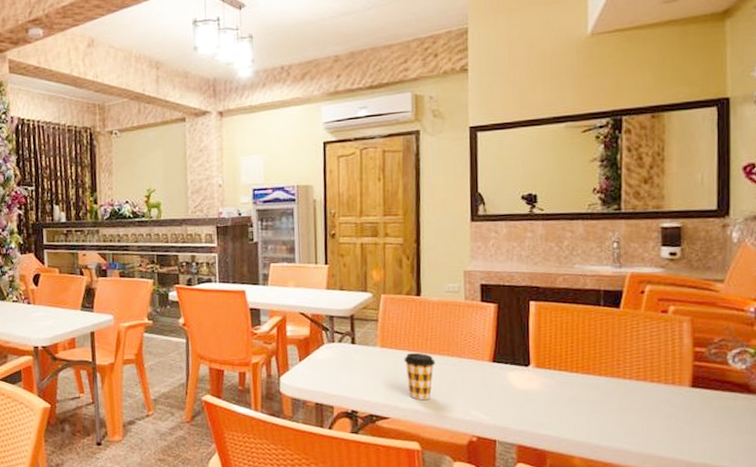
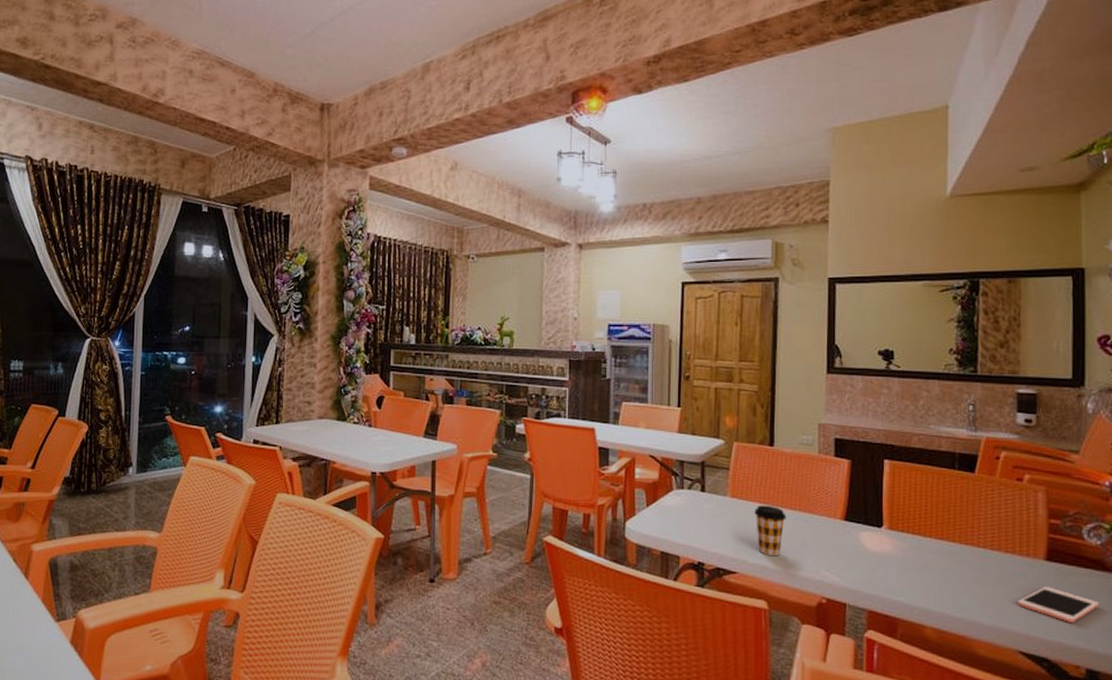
cell phone: none [663,412,745,444] -> present [1017,587,1100,623]

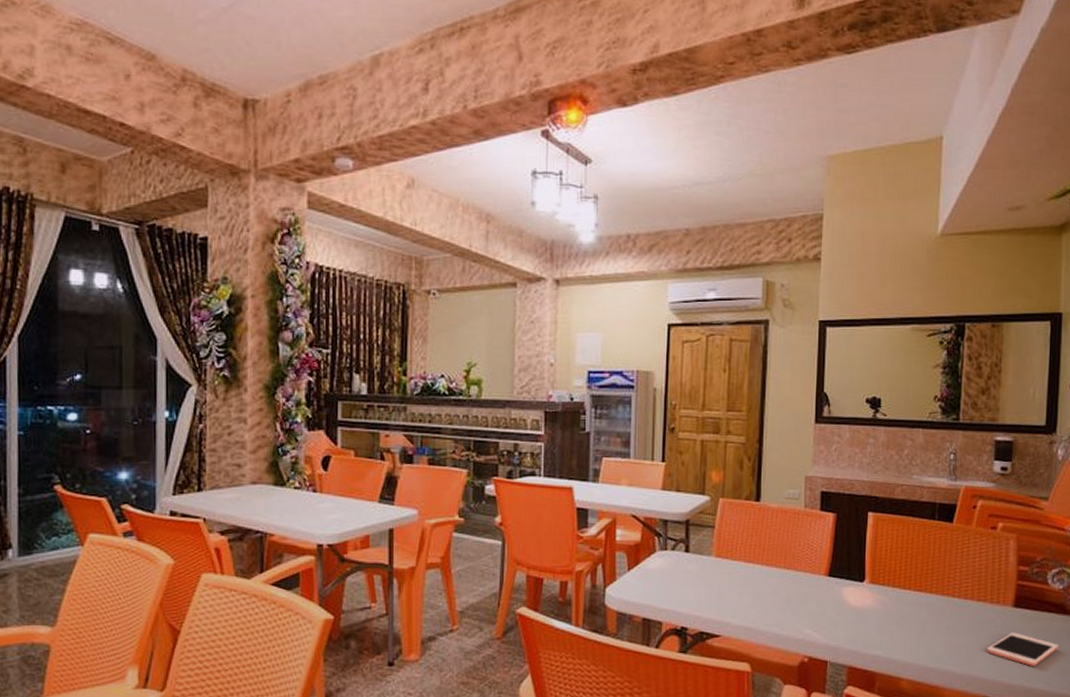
coffee cup: present [754,505,786,557] -> none [739,564,771,617]

